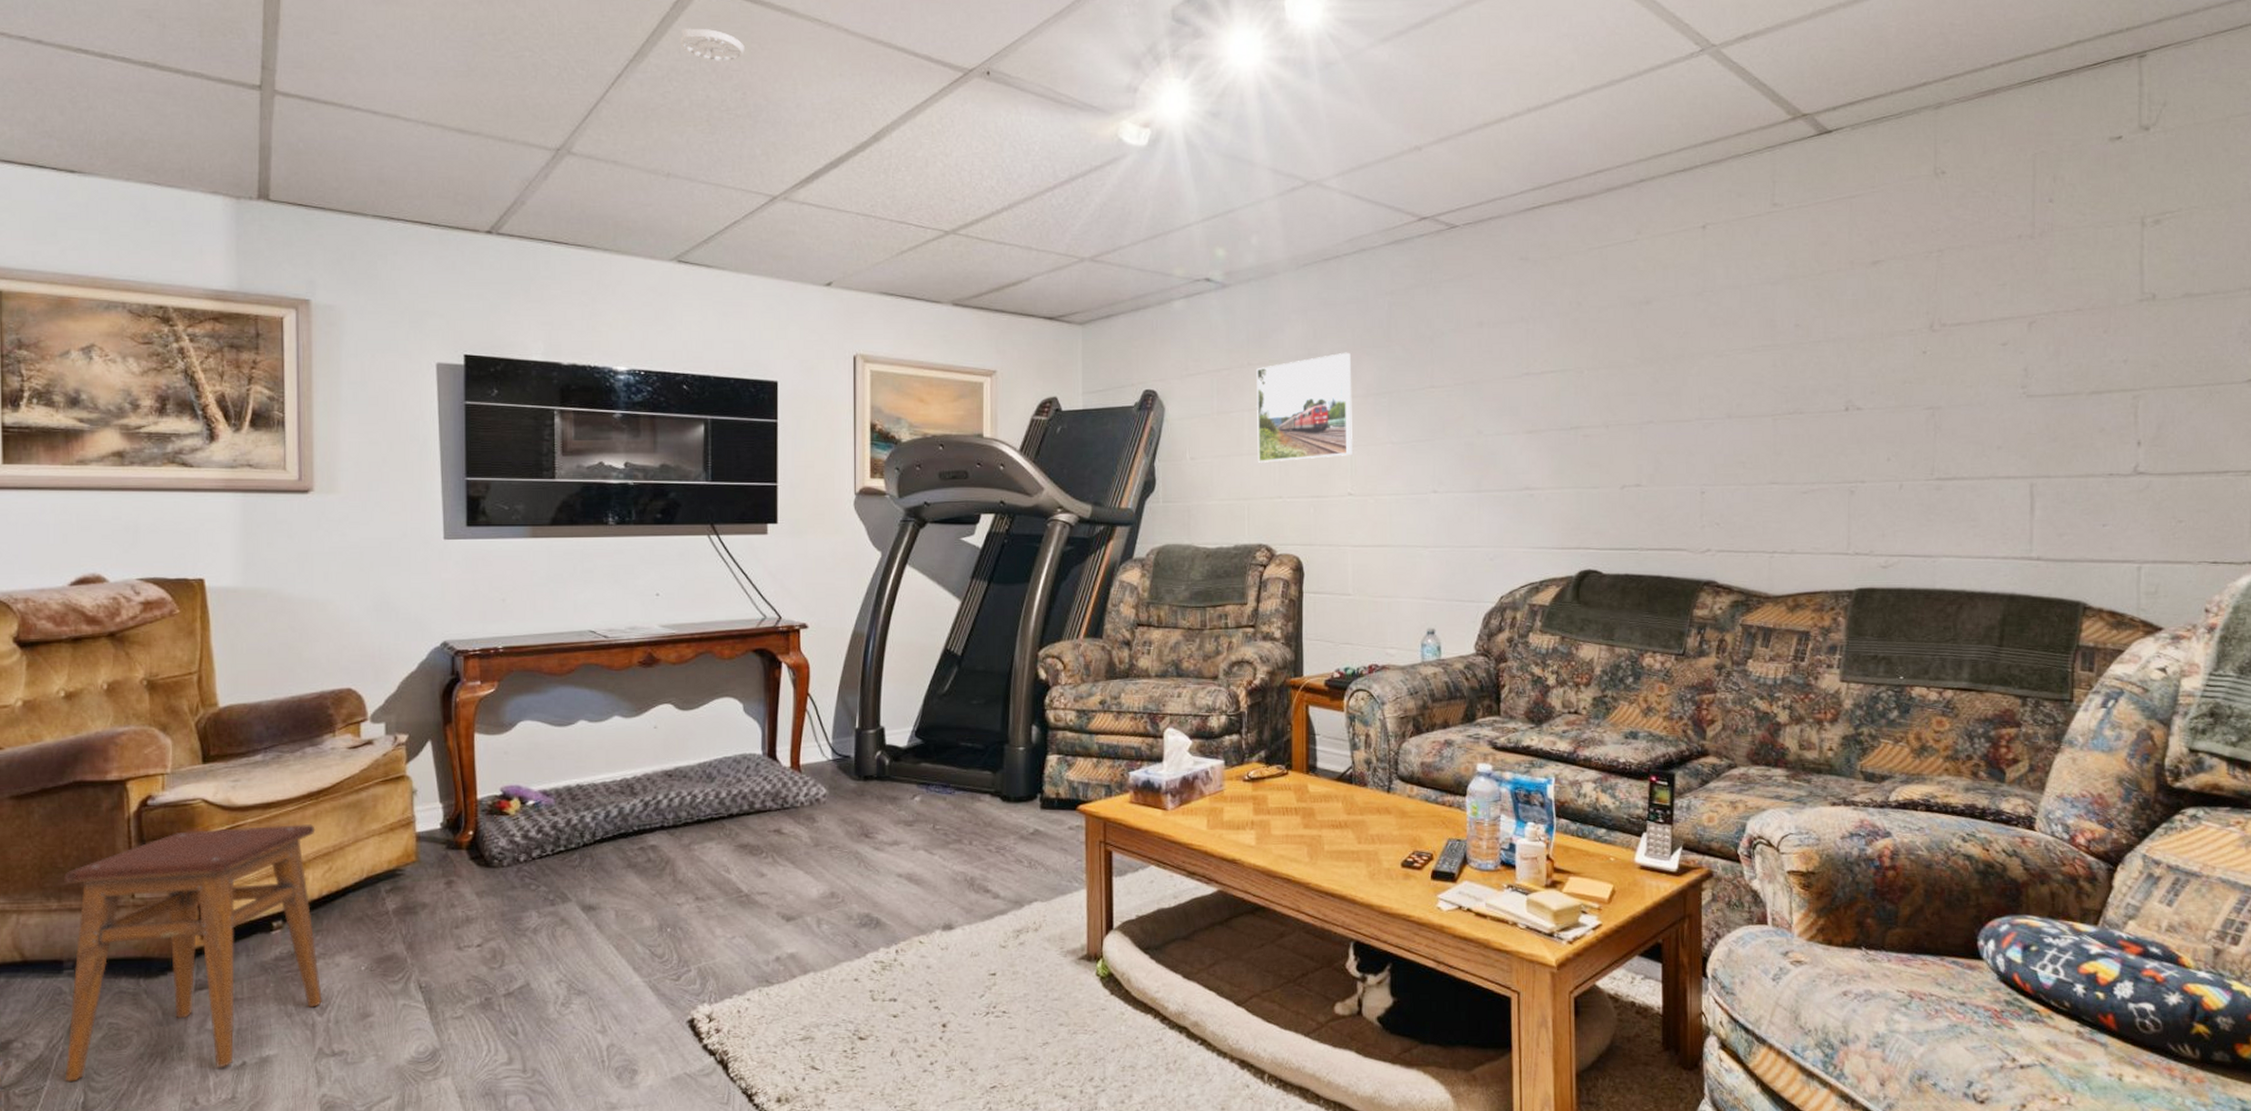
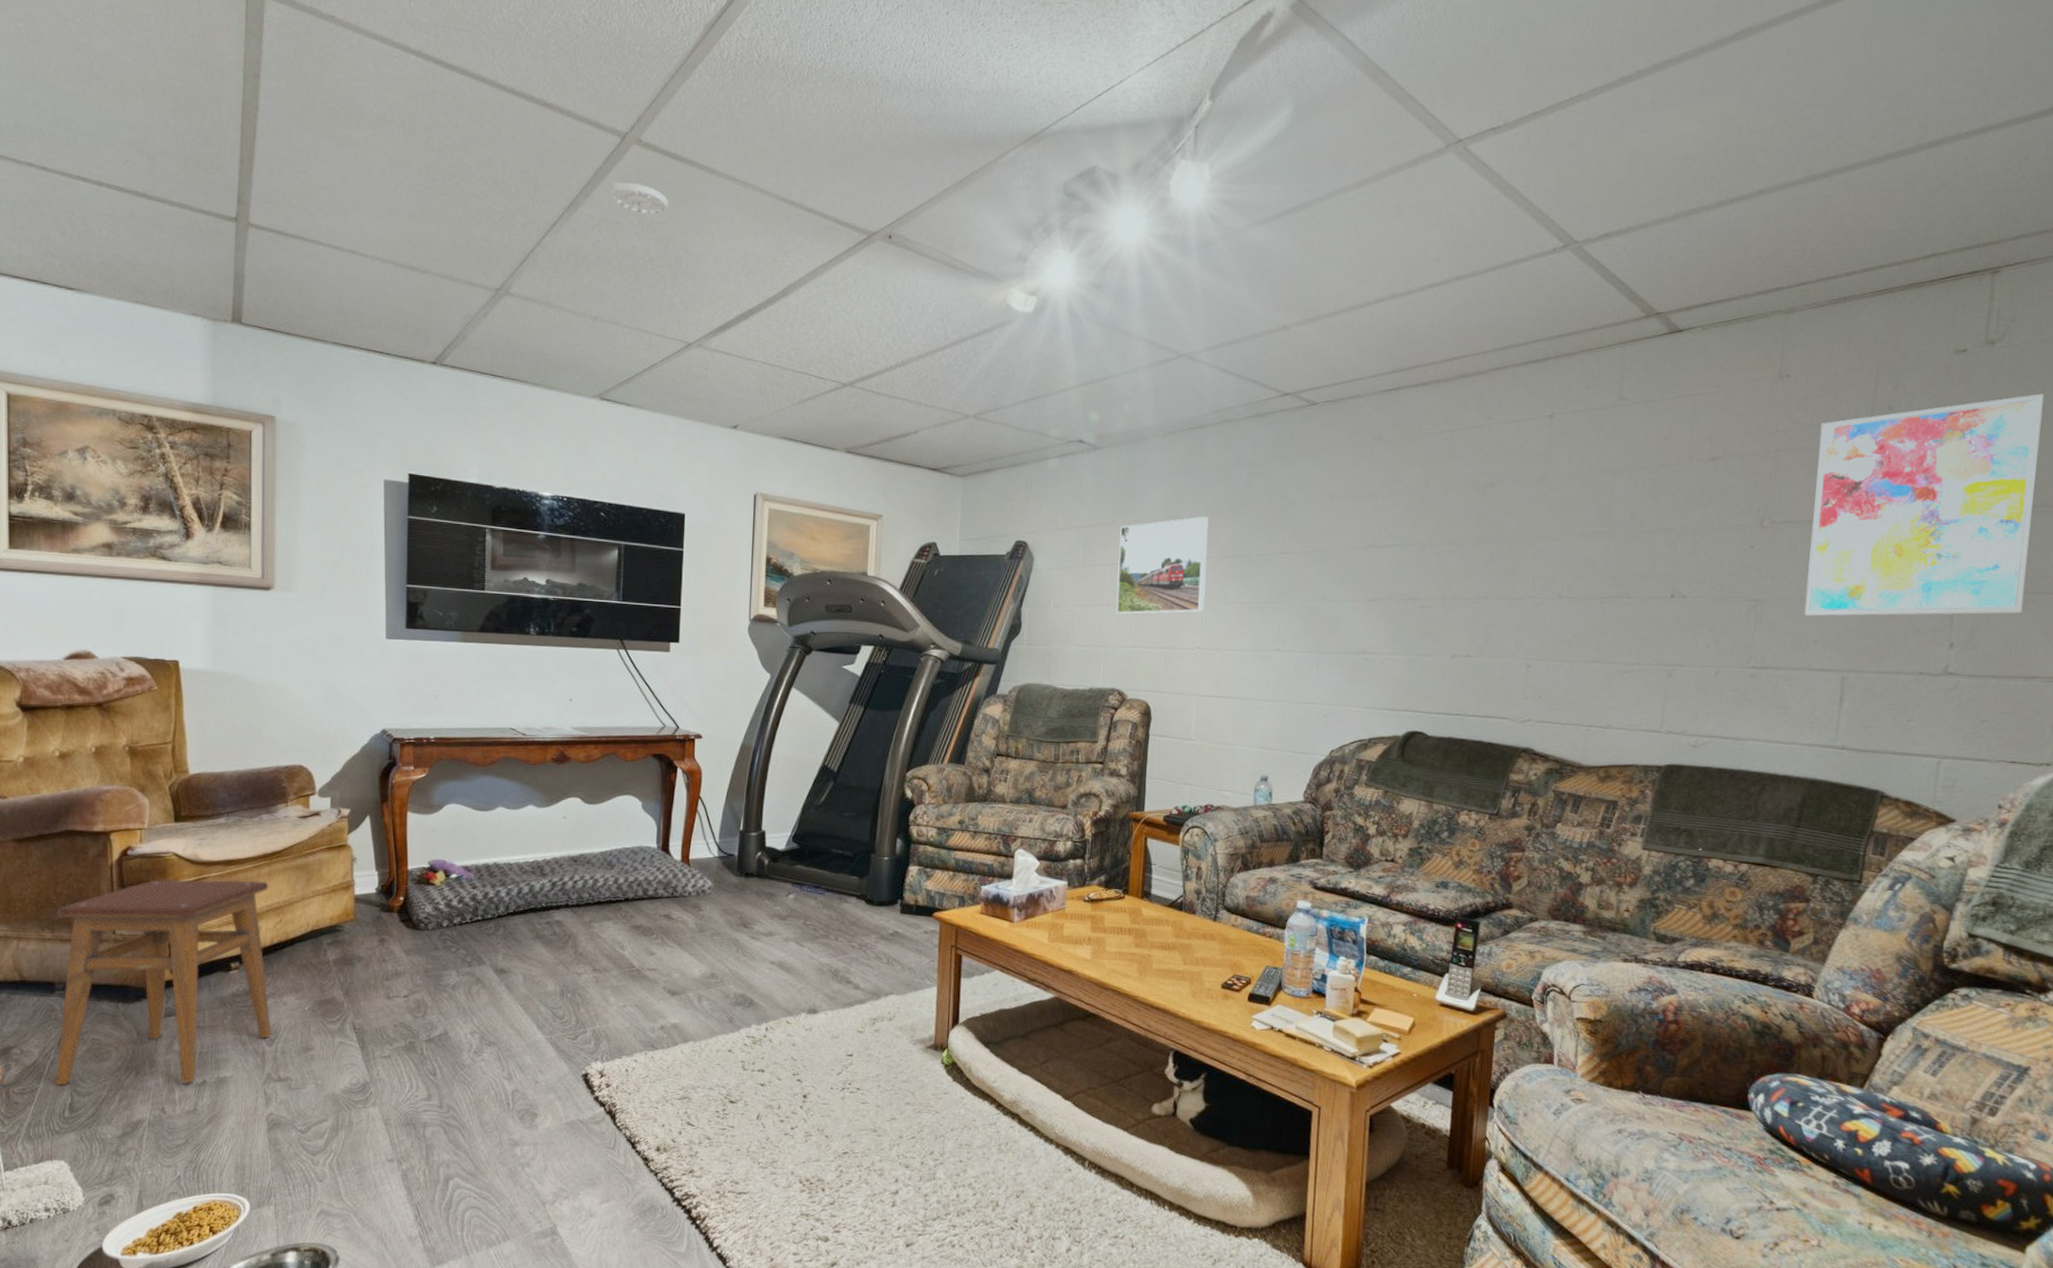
wall art: none [1982,177,2207,421] -> present [1804,393,2044,616]

